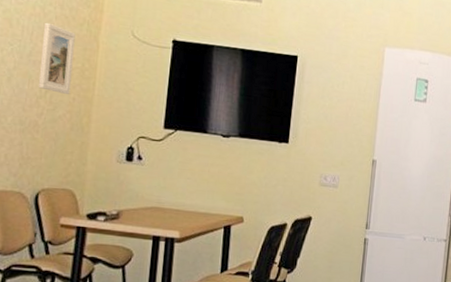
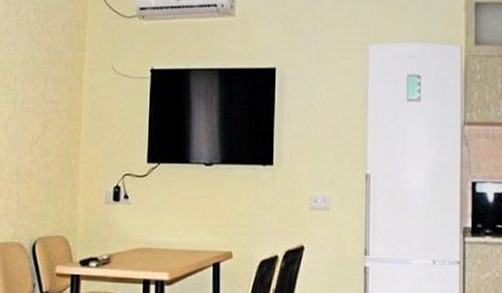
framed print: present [38,22,76,94] -> none [30,68,61,138]

